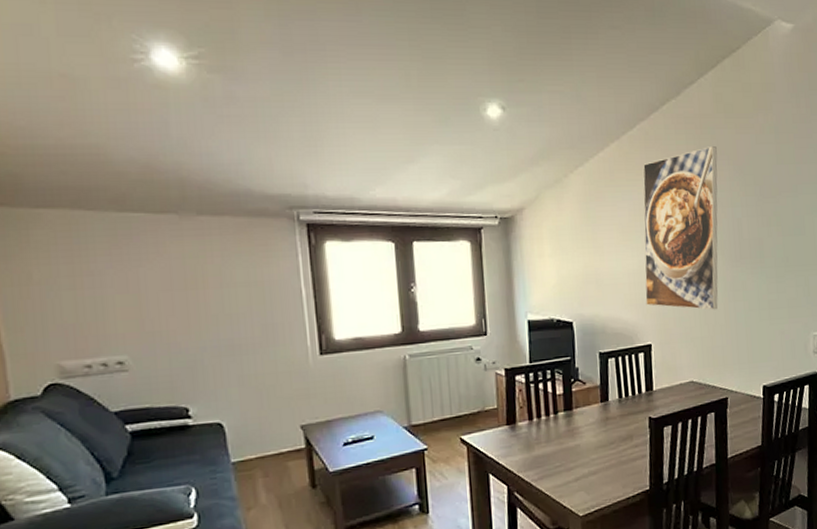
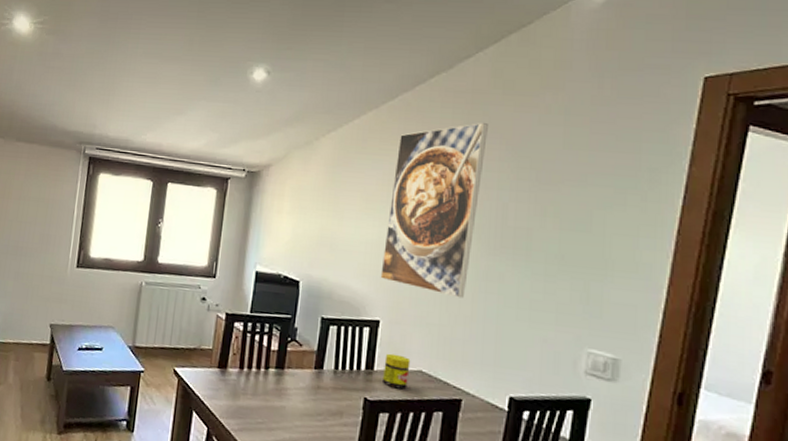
jar: none [661,371,683,401] -> present [383,353,411,388]

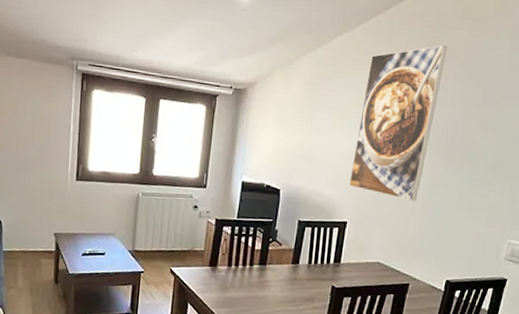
jar: present [383,353,411,388] -> none [347,249,371,277]

